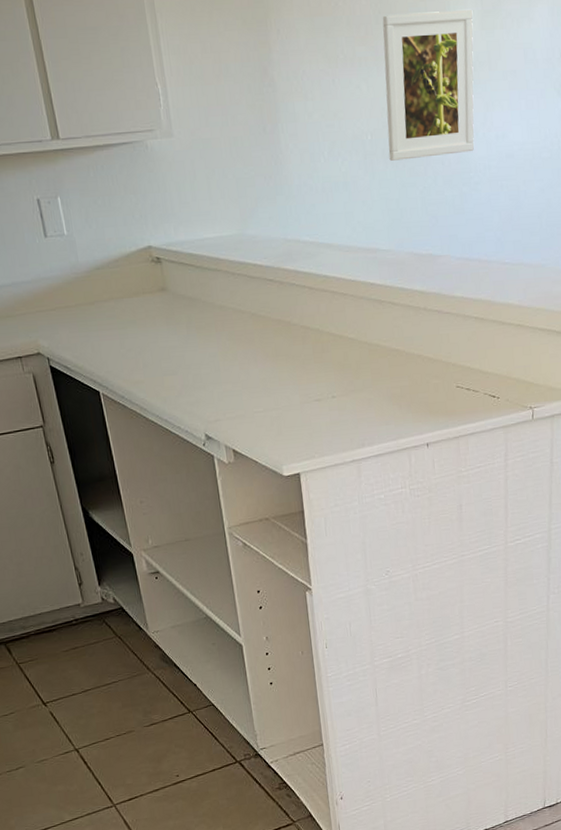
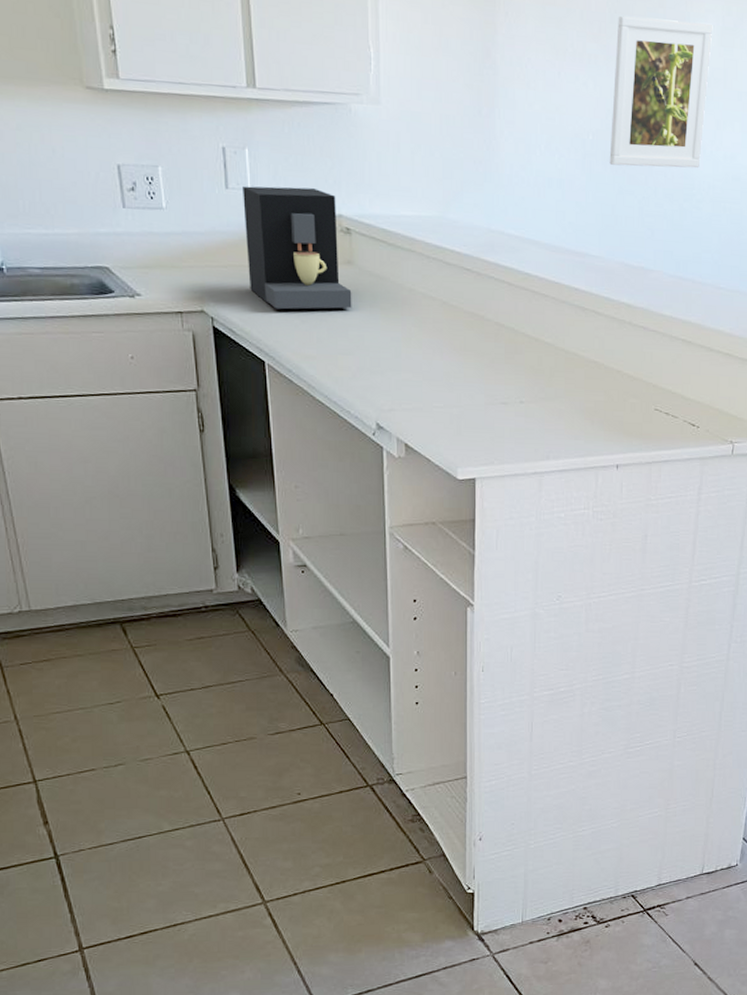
coffee maker: none [60,225,171,342] -> present [243,185,352,310]

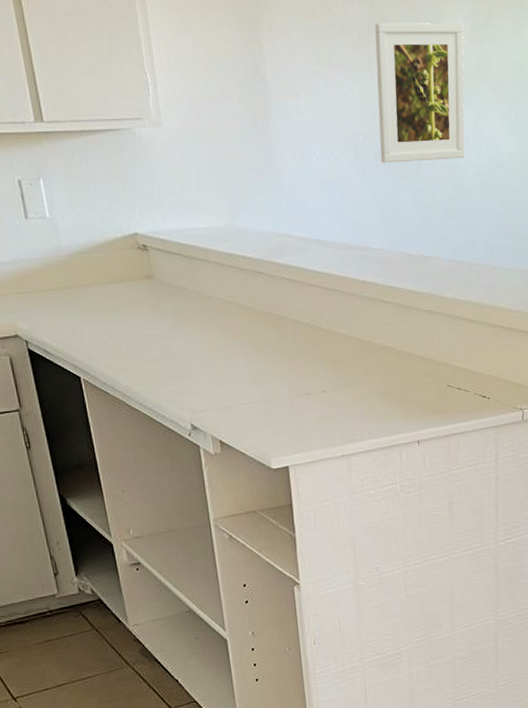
coffee maker: present [243,185,352,310] -> none [41,211,157,327]

